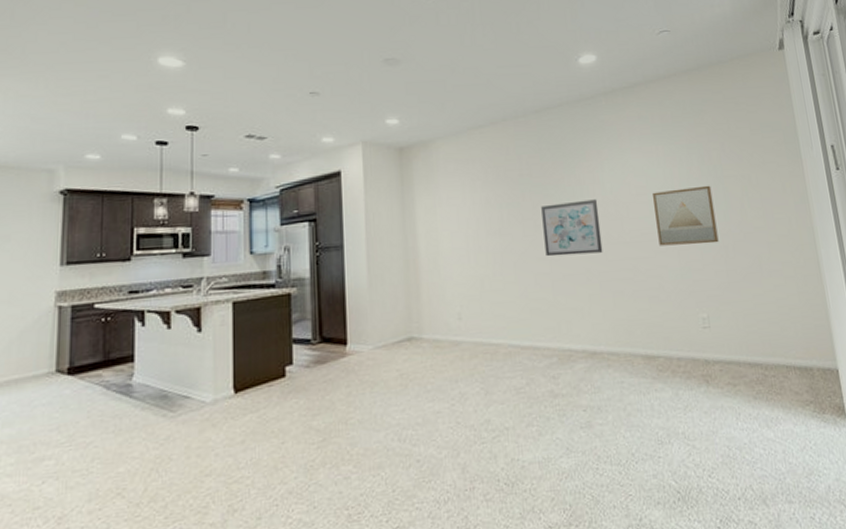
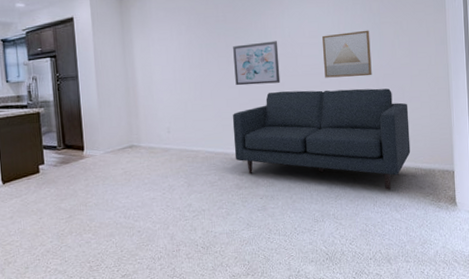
sofa: none [542,259,779,397] -> present [232,88,411,190]

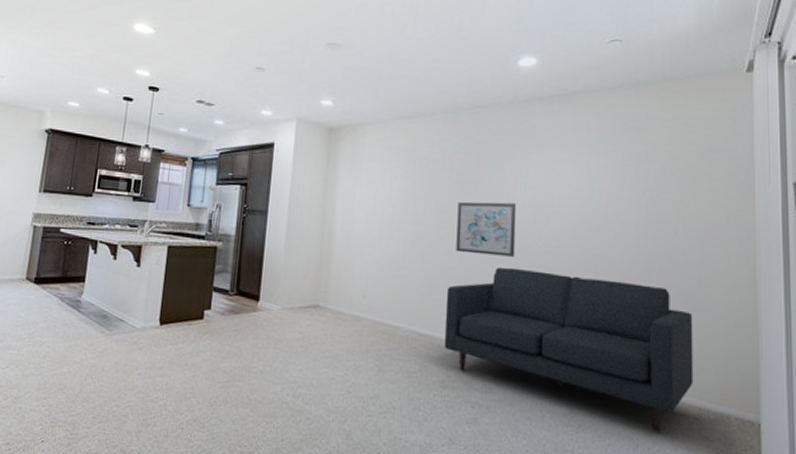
wall art: present [322,30,372,78] -> none [576,205,643,267]

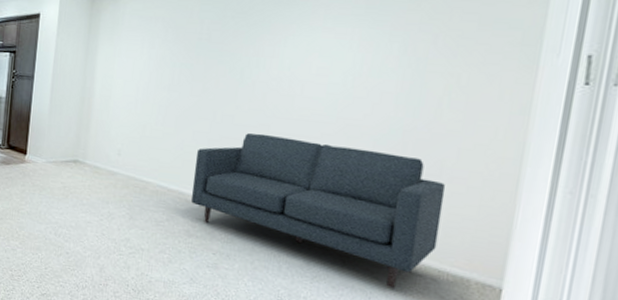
wall art: present [456,201,517,257] -> none [208,70,272,124]

